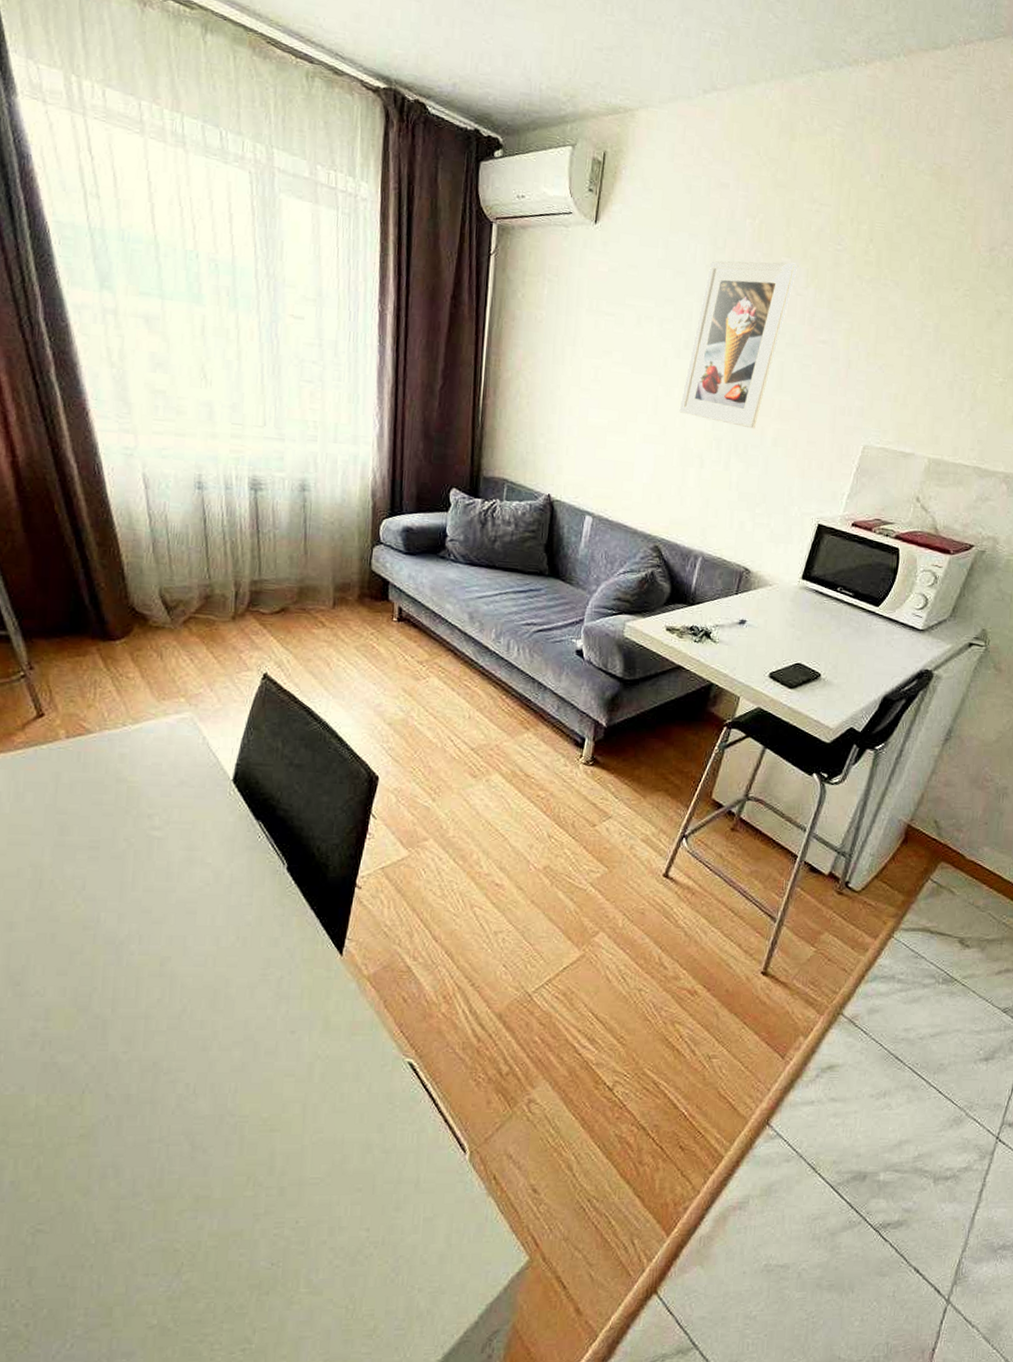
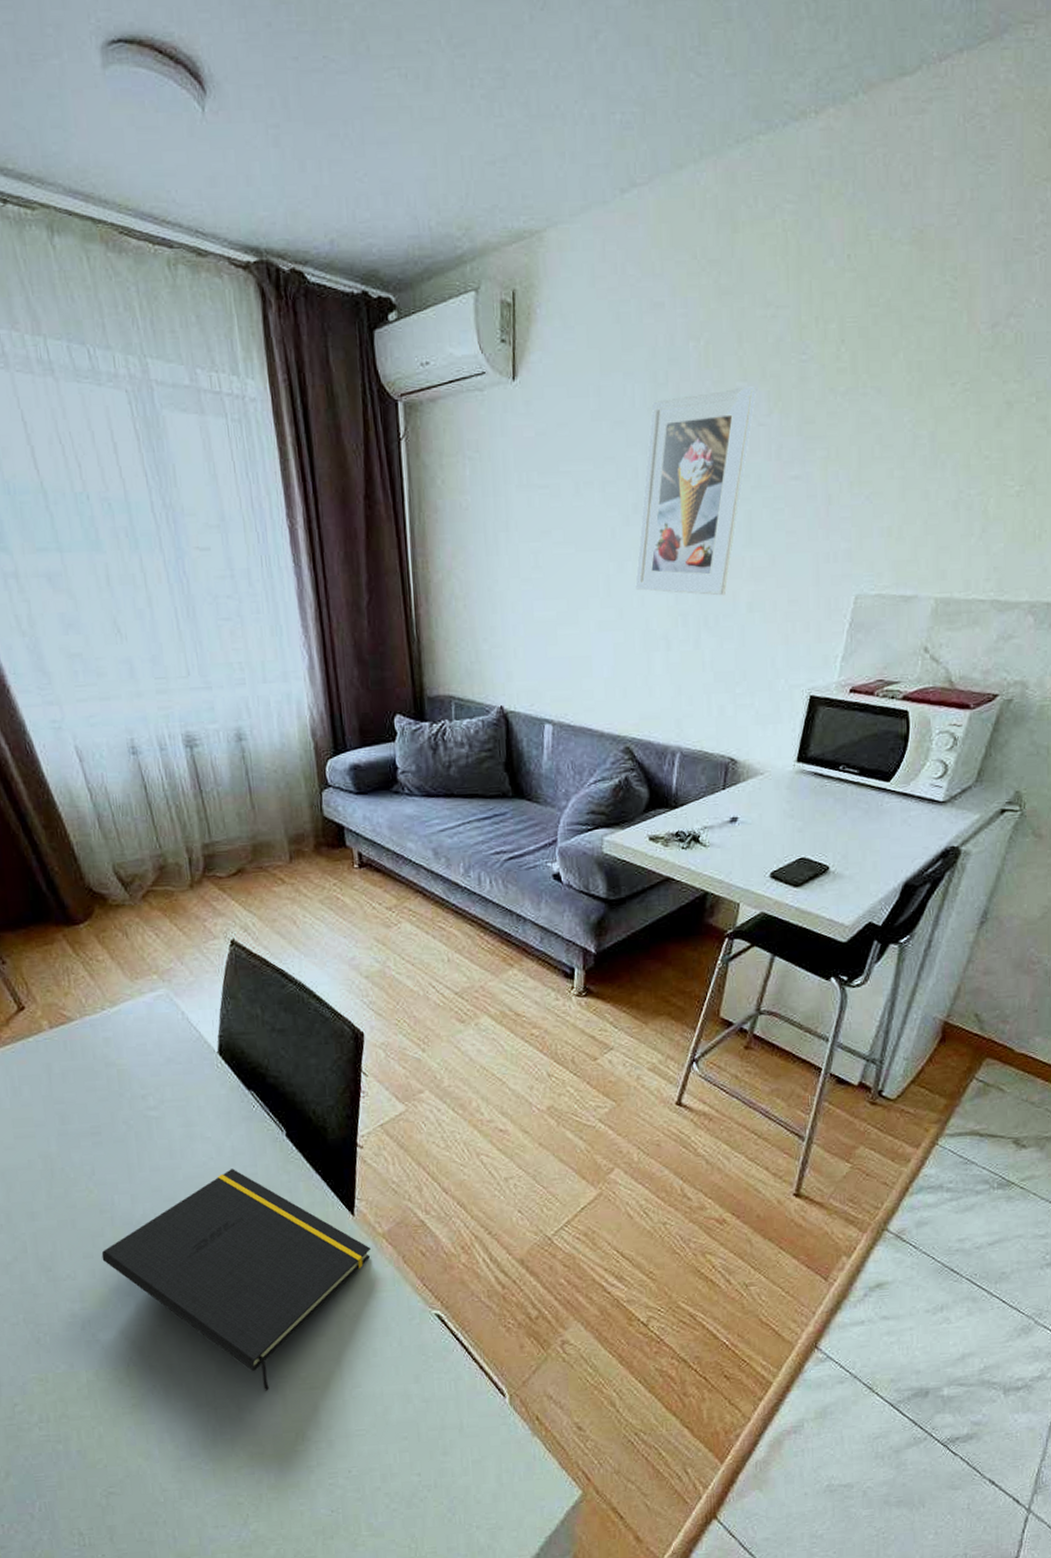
notepad: none [76,897,354,1131] -> present [101,1169,372,1392]

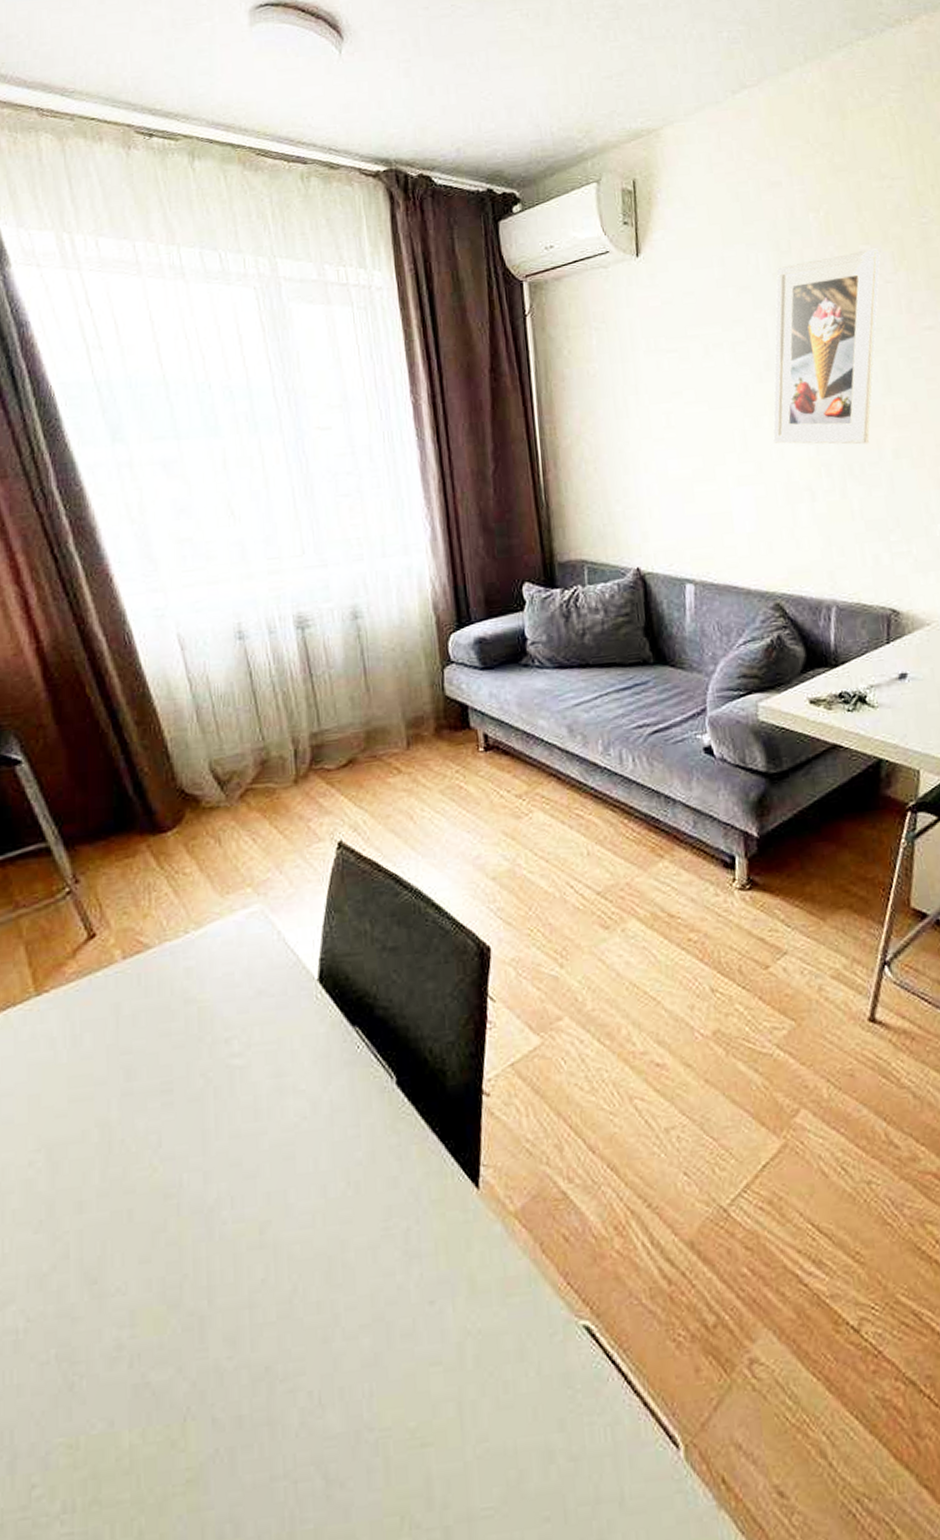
notepad: present [101,1169,372,1392] -> none [162,1131,501,1454]

